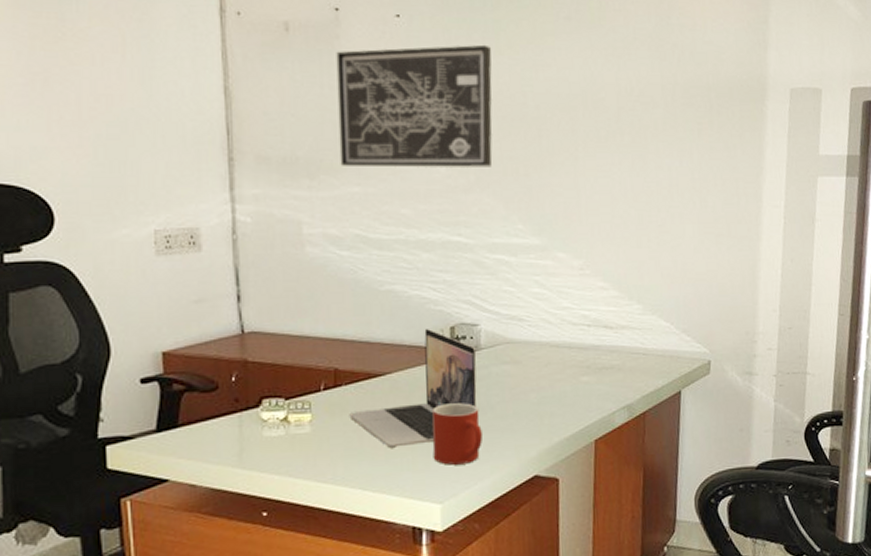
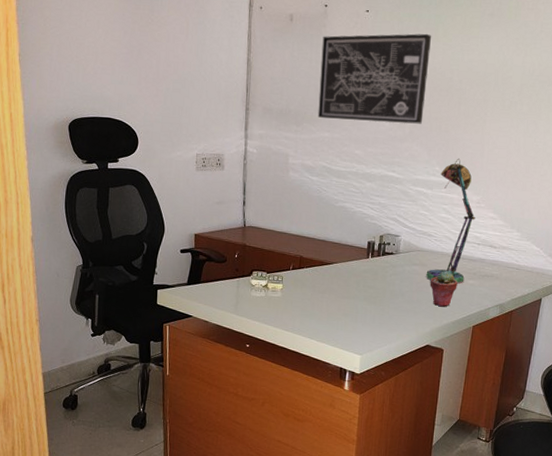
laptop: present [349,328,477,448] -> none [307,234,396,314]
mug: present [432,403,482,465] -> none [359,288,394,331]
desk lamp: none [522,210,580,384] -> present [426,158,475,284]
potted succulent: none [528,367,567,419] -> present [430,271,458,307]

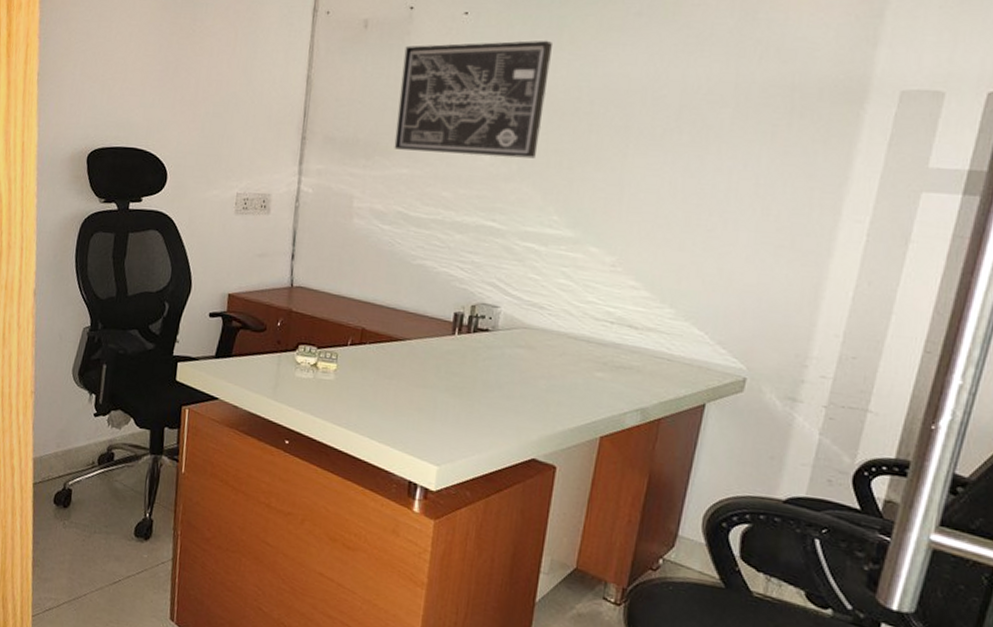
desk lamp: present [426,158,475,284] -> none [534,204,608,377]
potted succulent: present [430,271,458,307] -> none [539,357,580,408]

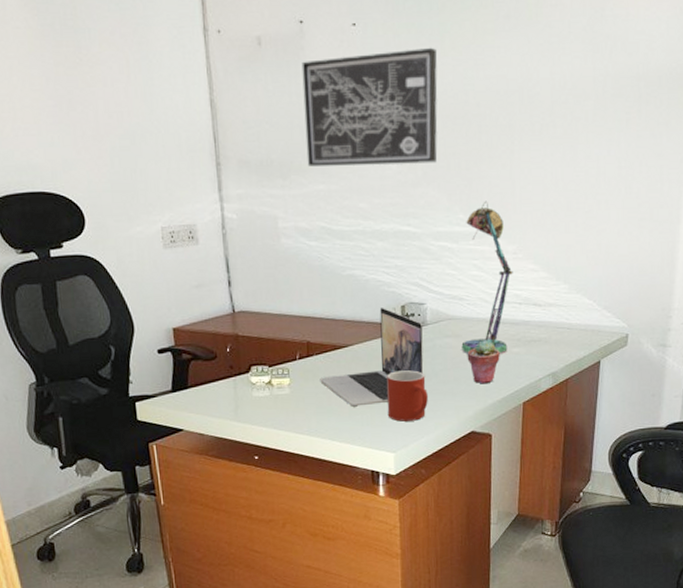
laptop: none [368,303,493,409] -> present [320,307,424,407]
mug: none [437,375,487,435] -> present [387,370,428,422]
desk lamp: none [534,204,608,377] -> present [461,200,513,354]
potted succulent: none [539,357,580,408] -> present [467,340,500,384]

